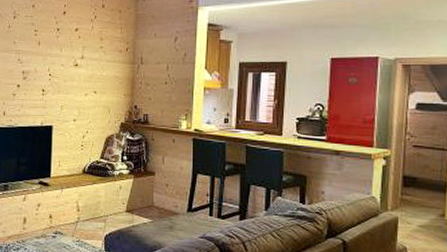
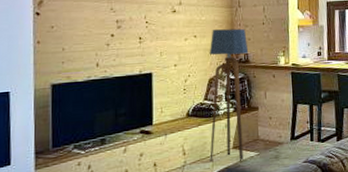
floor lamp: none [102,86,149,227] -> present [209,28,249,162]

